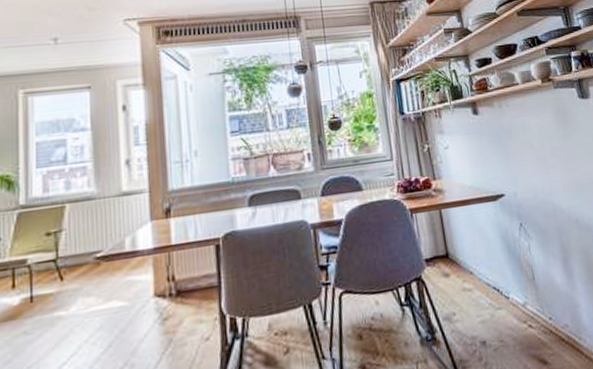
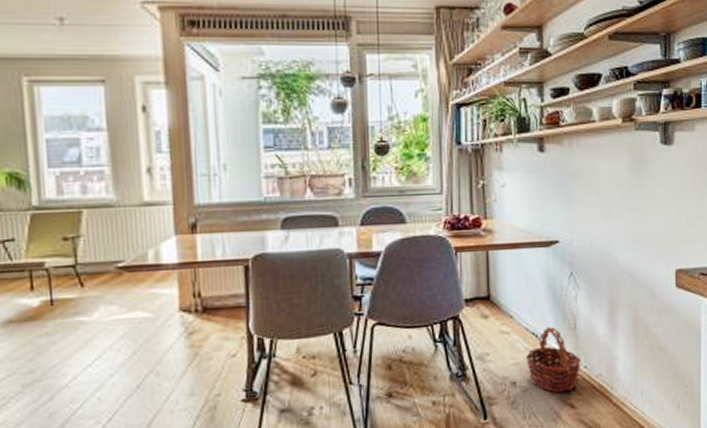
basket: none [490,279,547,349] -> present [525,326,581,393]

